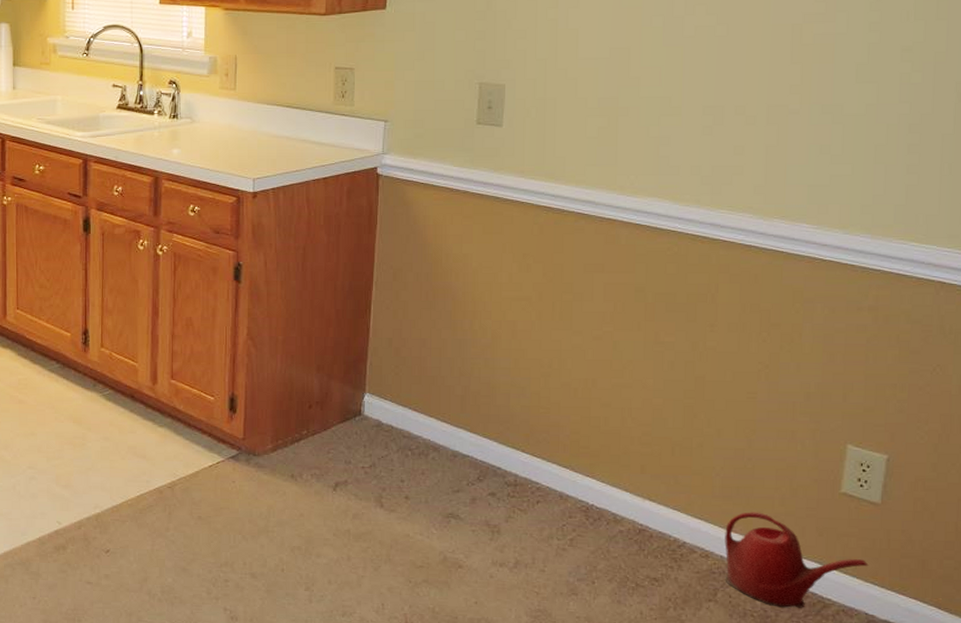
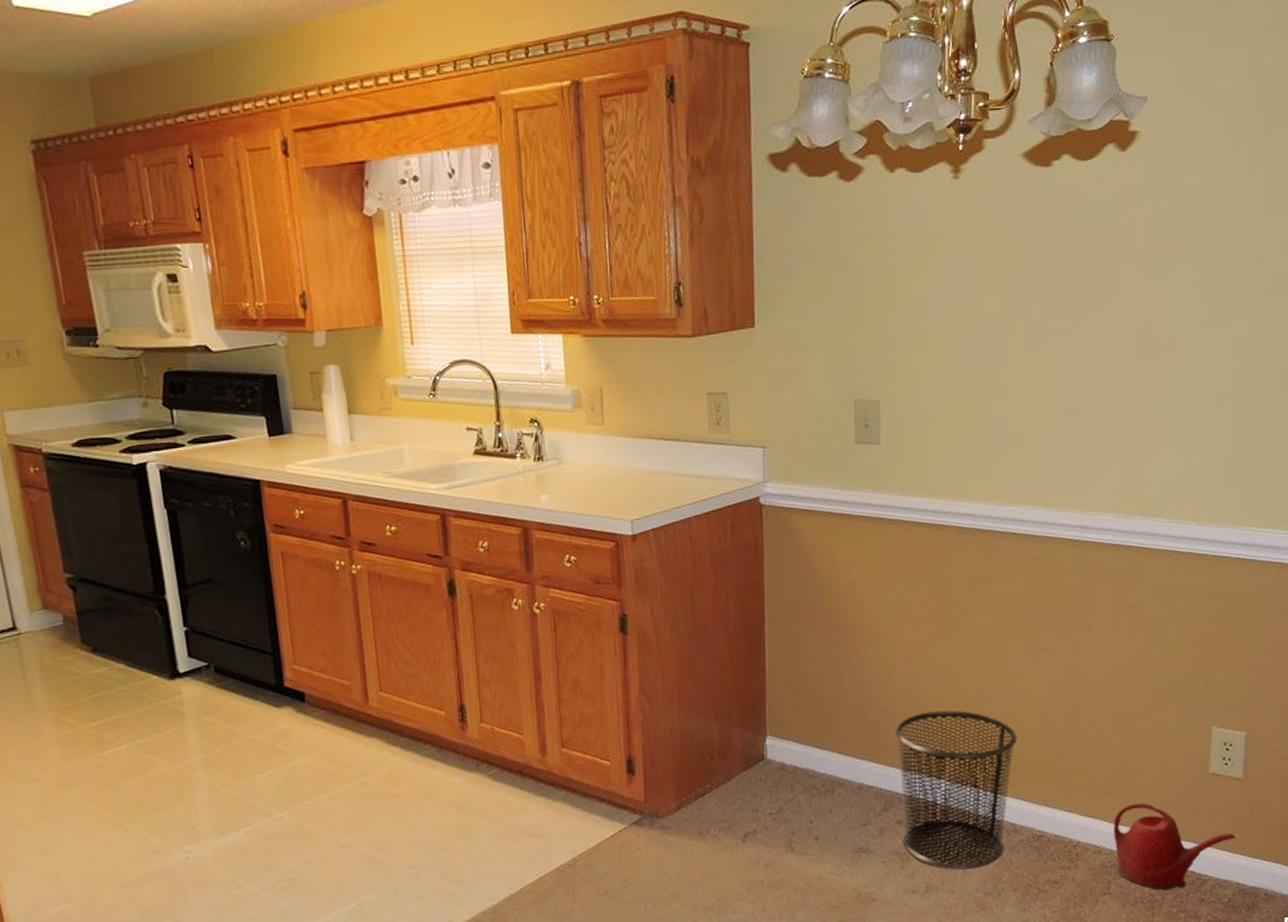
waste bin: none [495,390,625,553] -> present [895,710,1017,870]

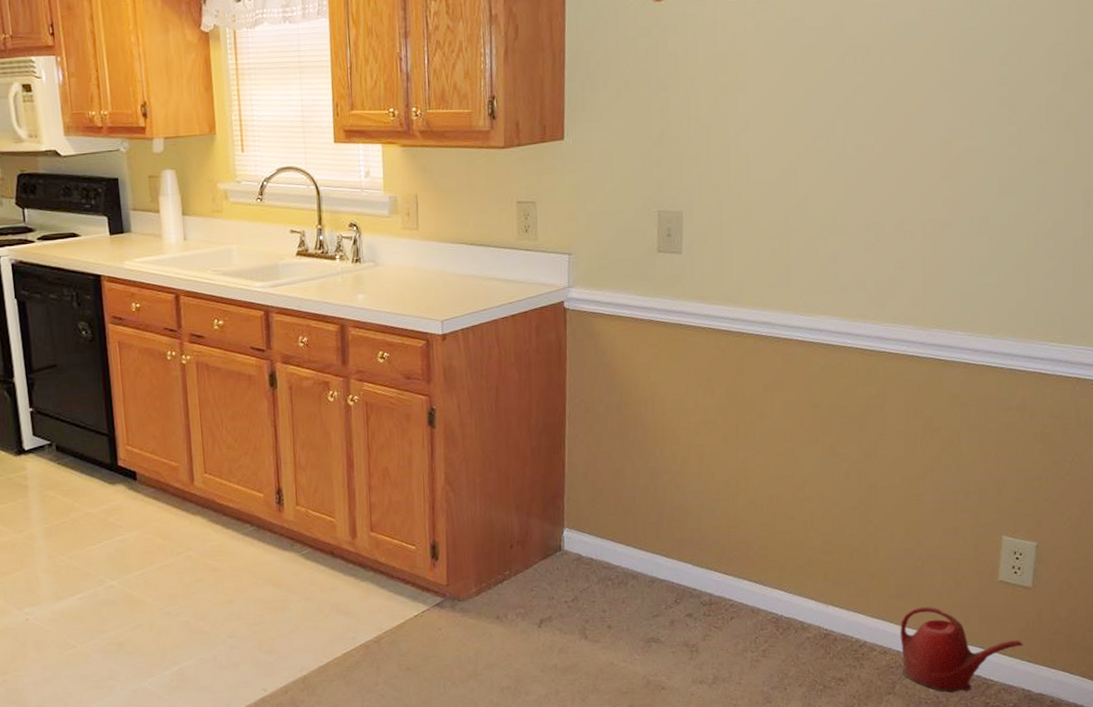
waste bin: present [895,710,1017,870] -> none [688,510,808,664]

